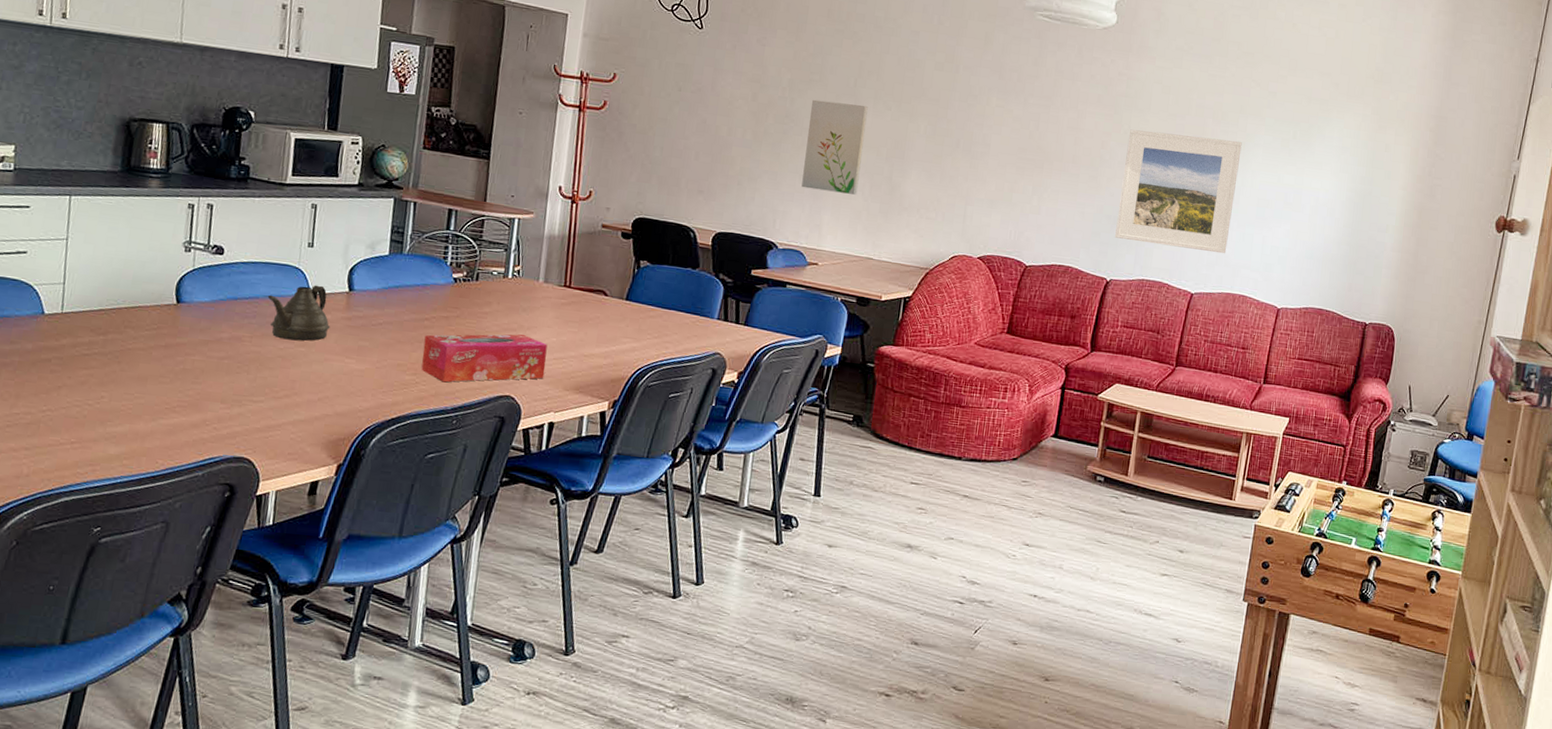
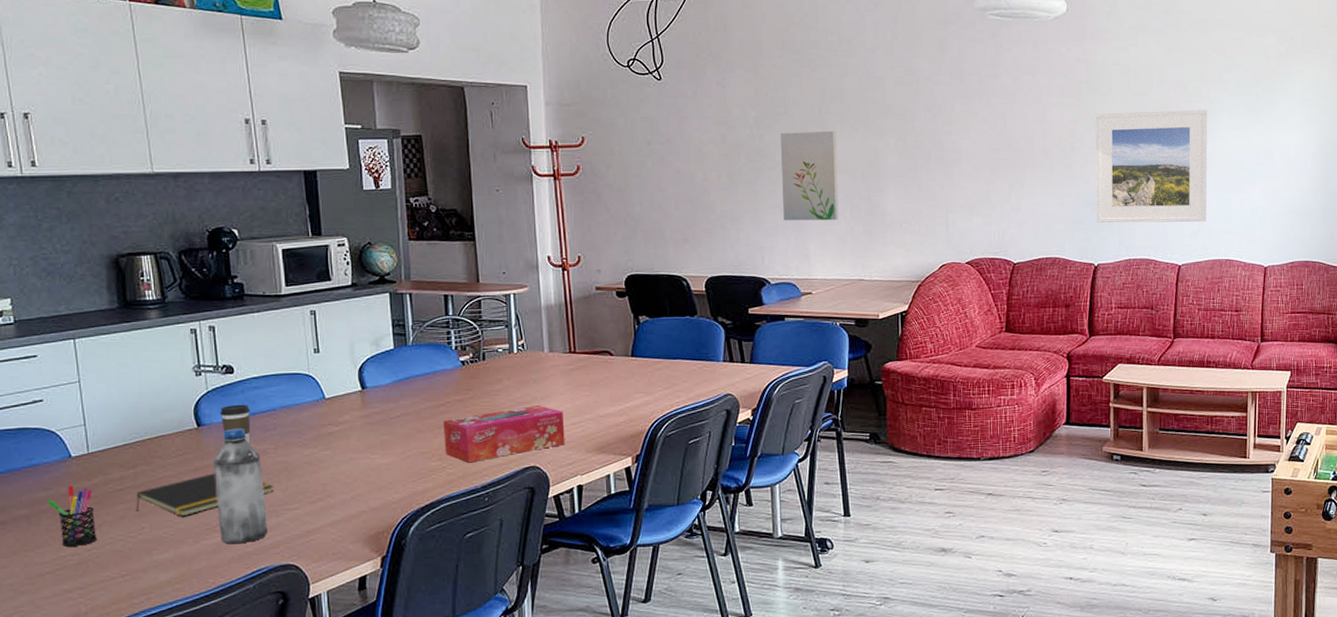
pen holder: none [10,342,59,406] -> present [47,485,98,547]
notepad: none [98,352,242,392] -> present [136,473,274,517]
water bottle: none [178,310,235,429] -> present [213,427,267,545]
coffee cup: none [202,286,233,328] -> present [220,404,251,443]
teapot: present [267,285,330,341] -> none [284,388,350,446]

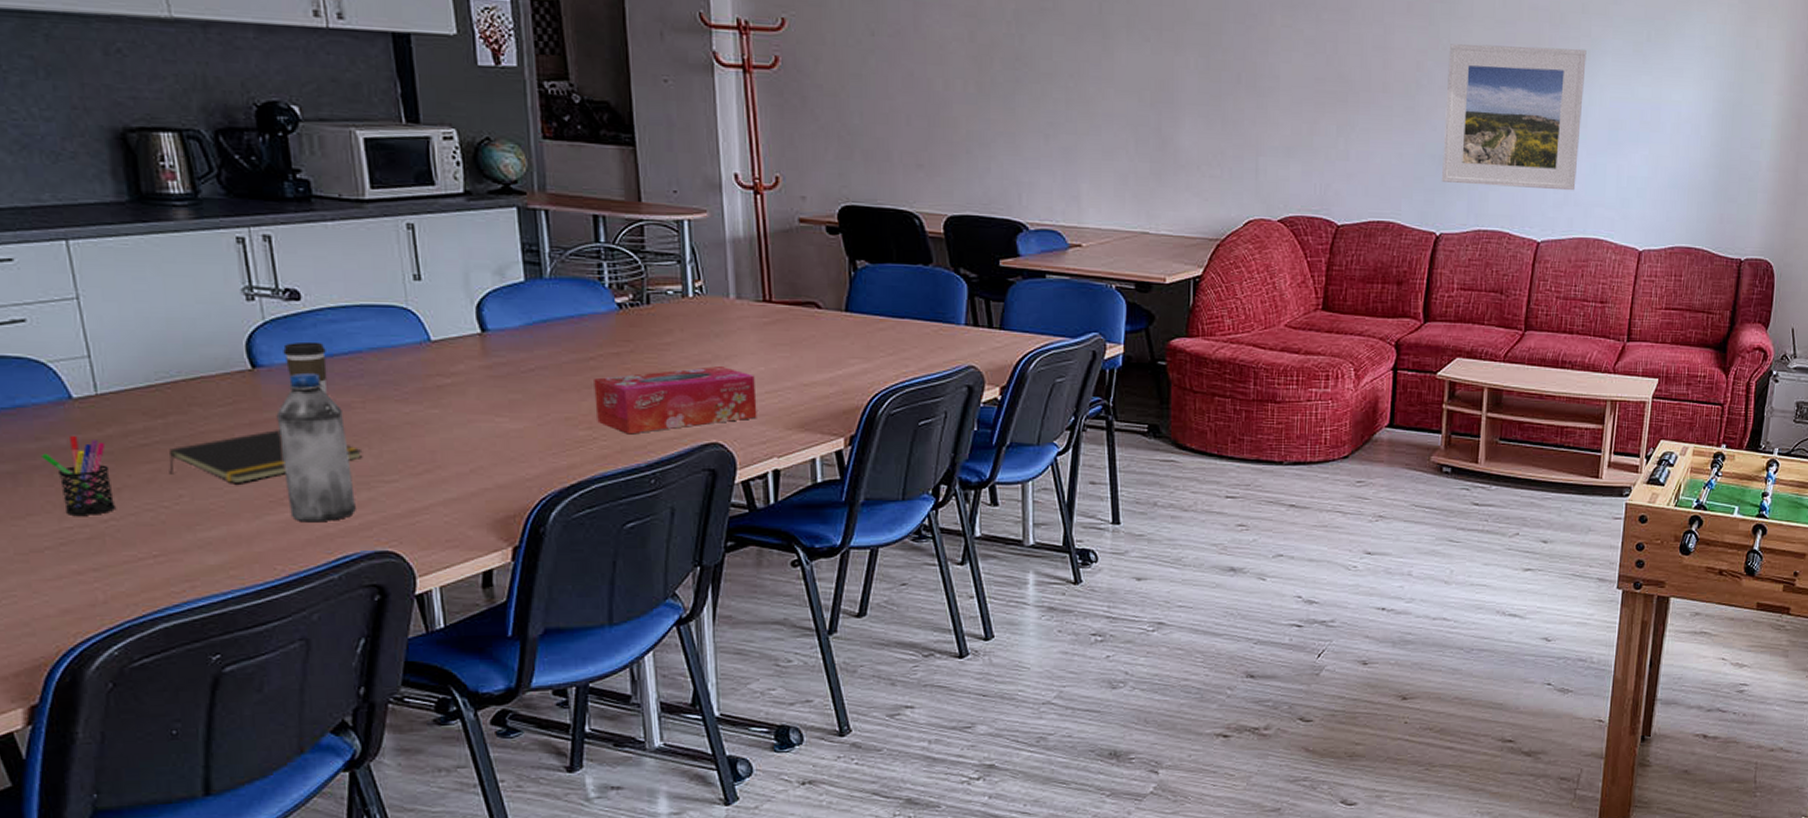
wall art: present [780,130,839,221] -> none [1046,34,1120,154]

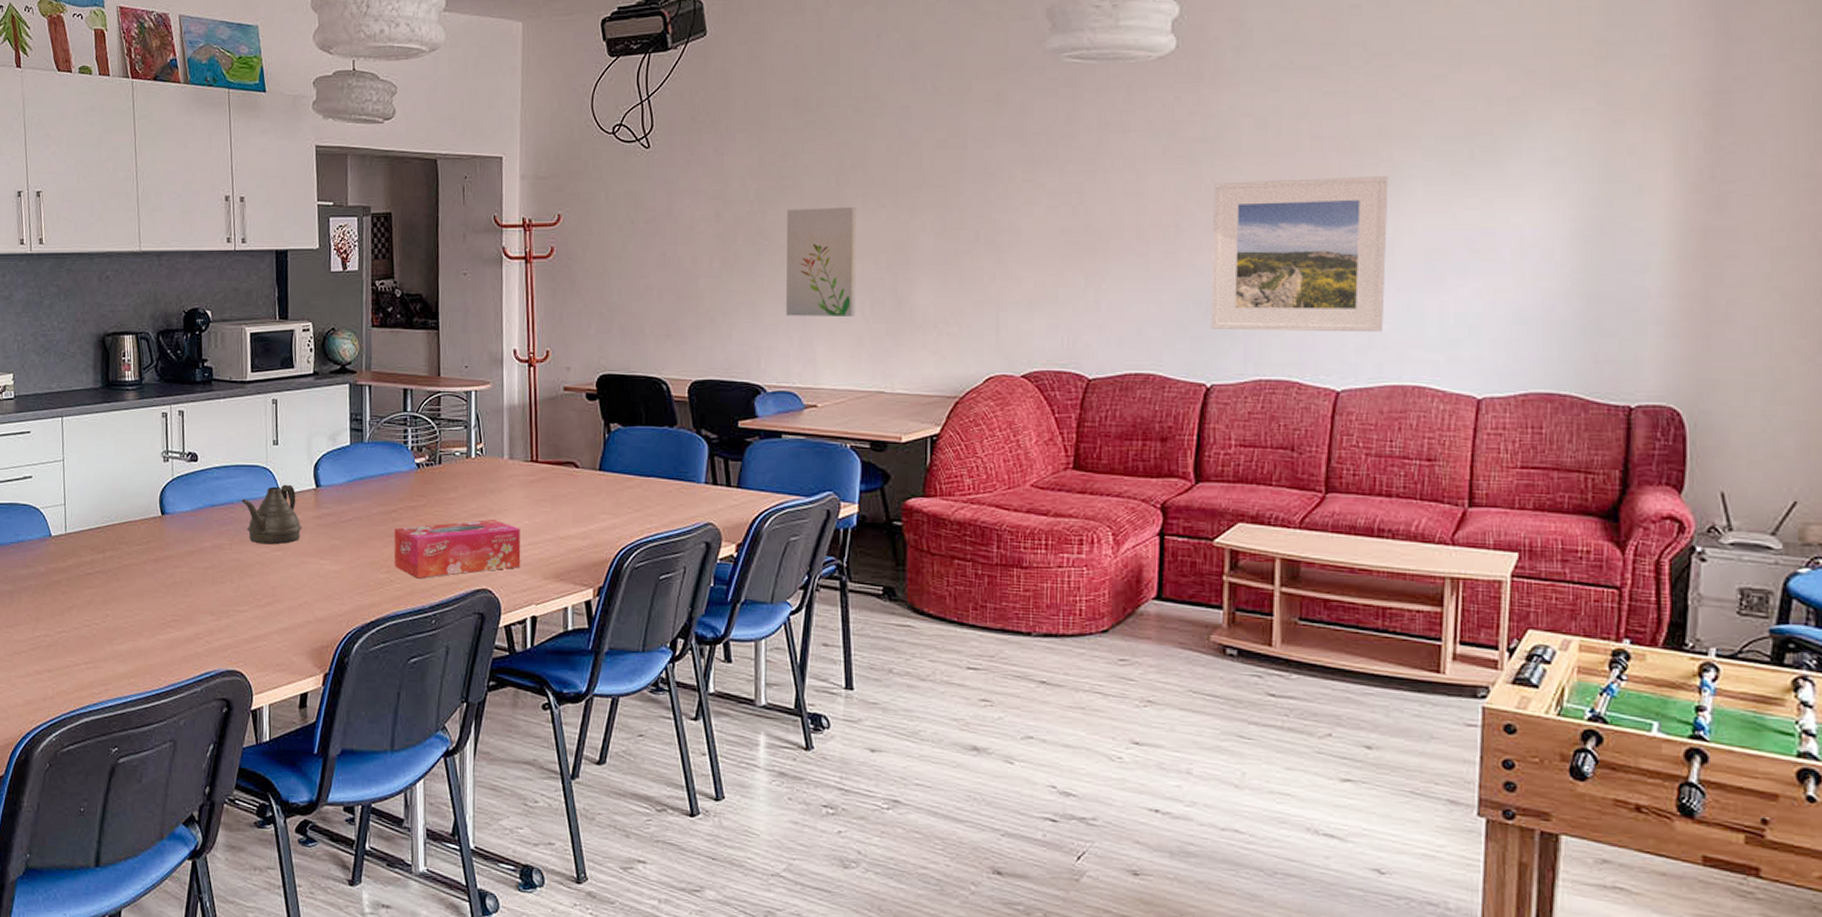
pen holder: present [40,435,117,515] -> none [28,564,68,628]
notepad: present [169,430,363,484] -> none [102,565,227,608]
water bottle: present [276,372,356,523] -> none [173,519,218,643]
coffee cup: present [283,341,328,393] -> none [182,494,210,537]
teapot: none [373,328,467,401] -> present [241,484,302,545]
wall art: none [1046,34,1120,154] -> present [786,206,856,316]

